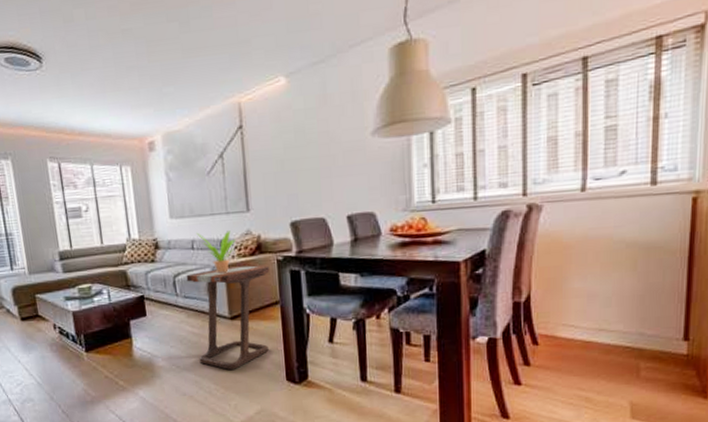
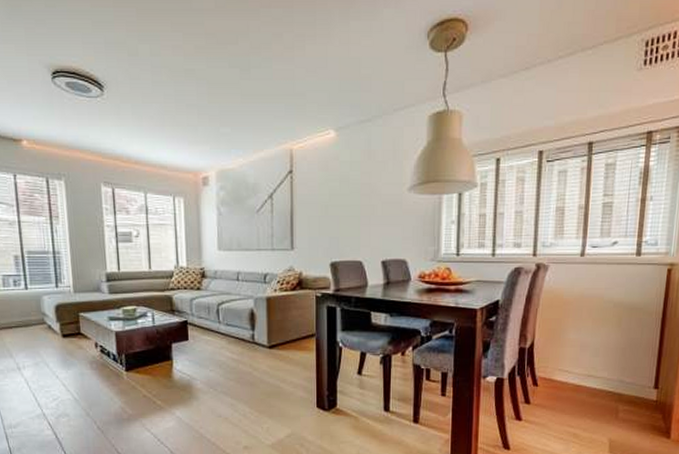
side table: present [186,265,270,370] -> none [229,299,309,395]
potted plant: present [196,231,236,273] -> none [242,266,279,305]

